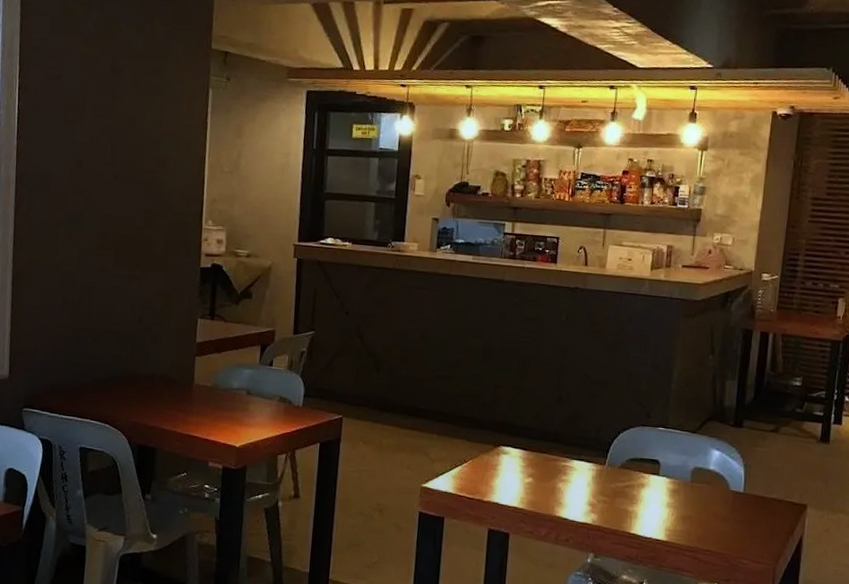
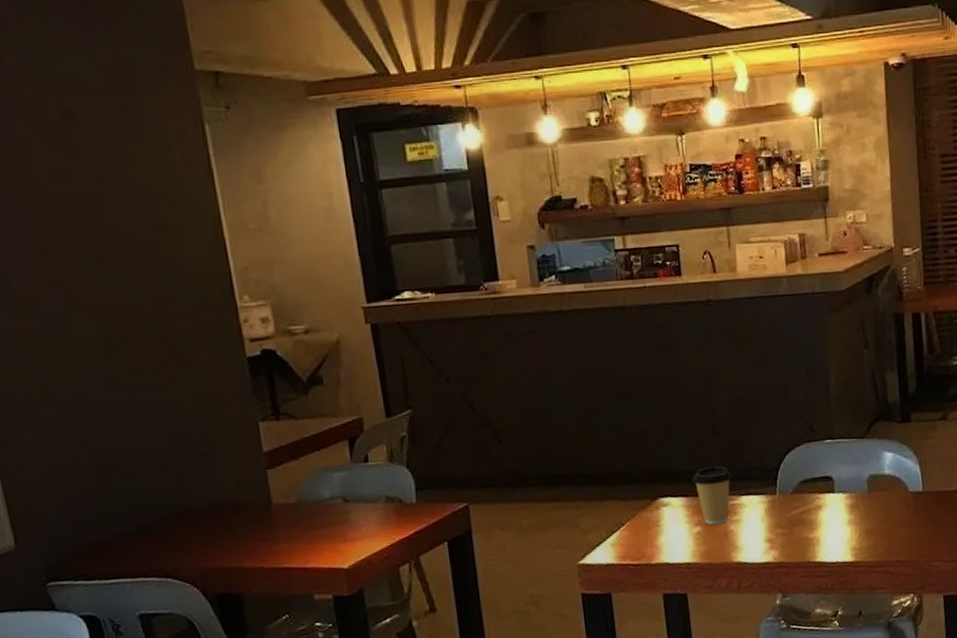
coffee cup: none [532,428,568,481] -> present [692,466,732,525]

